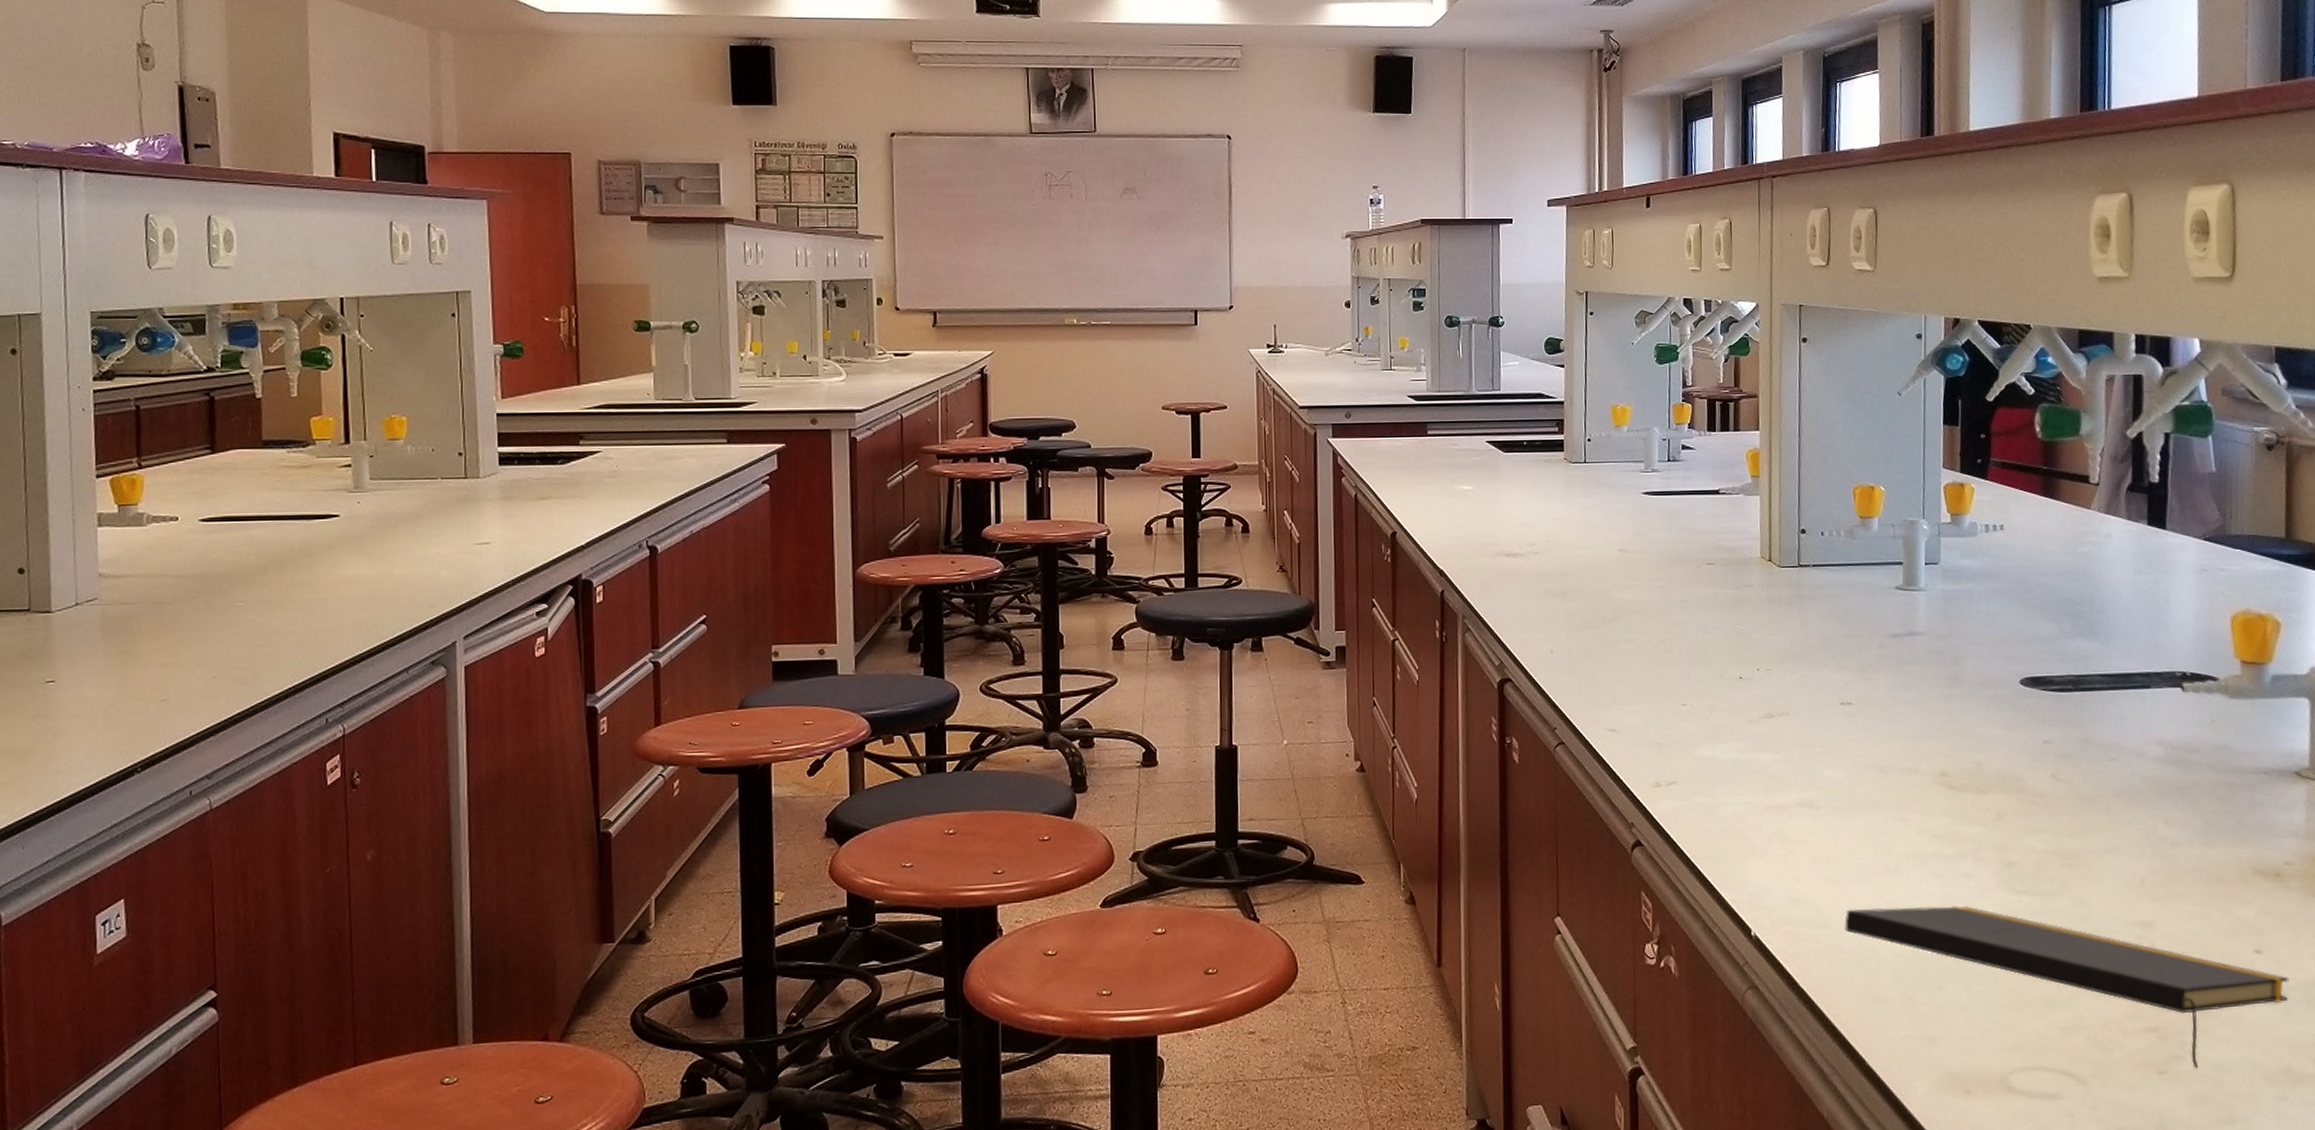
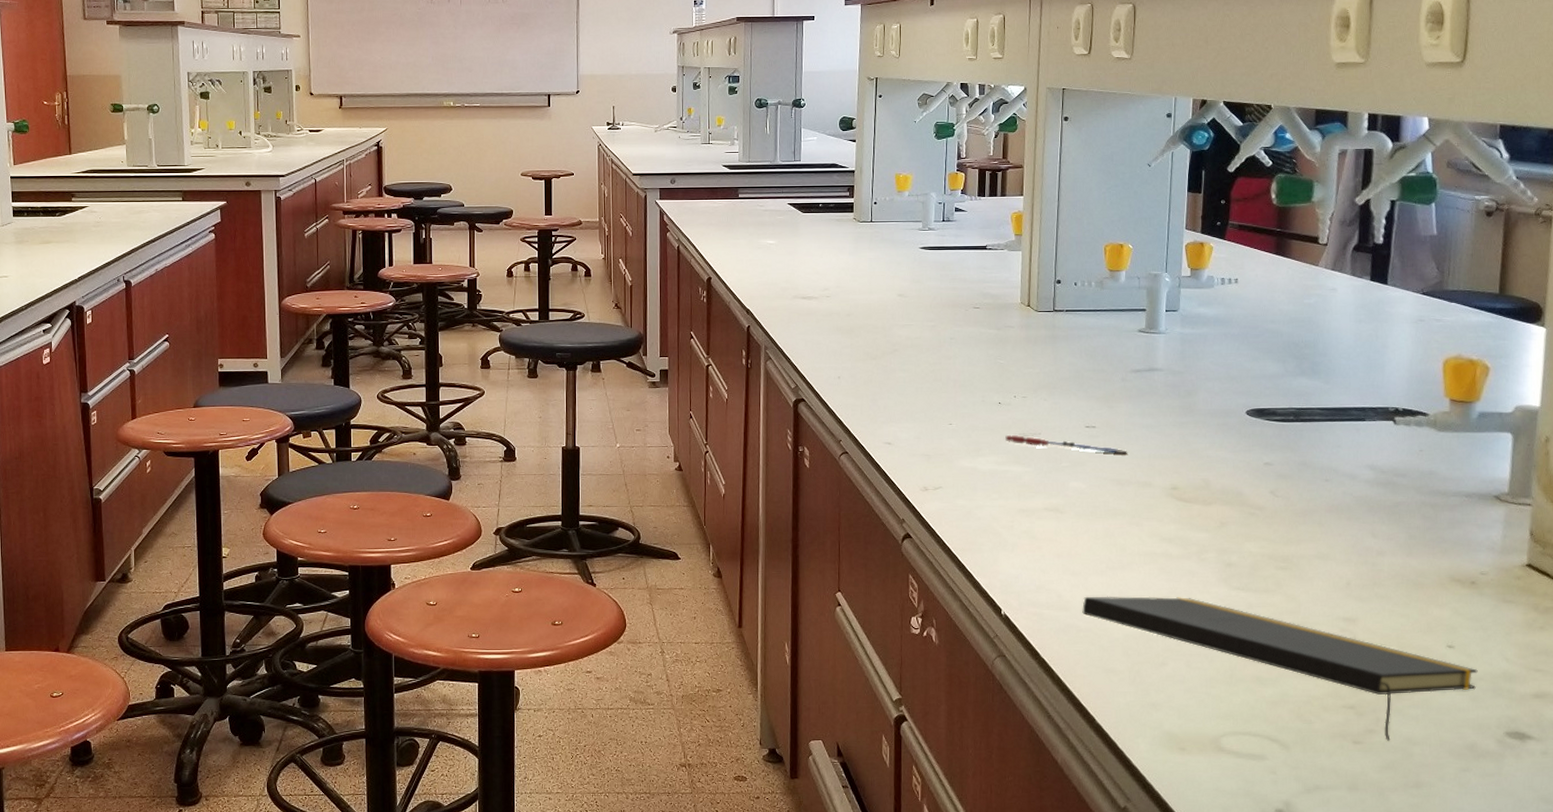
pen: none [1748,715,1889,736] -> present [1005,434,1127,454]

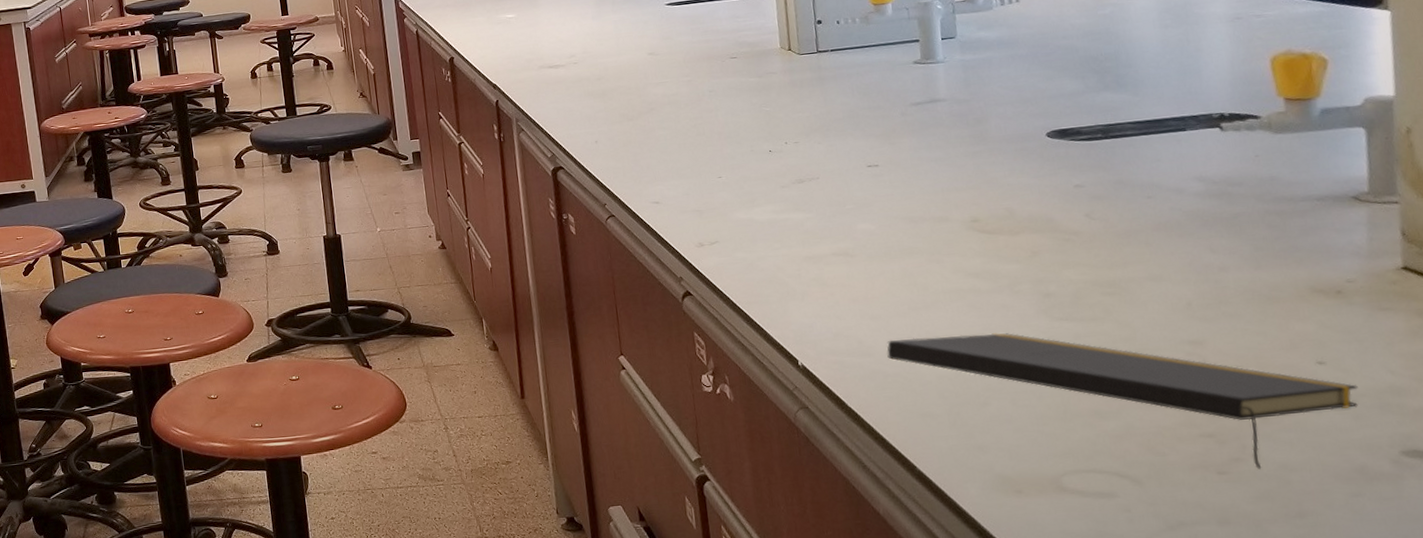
pen: present [1005,434,1127,454] -> none [780,181,917,191]

